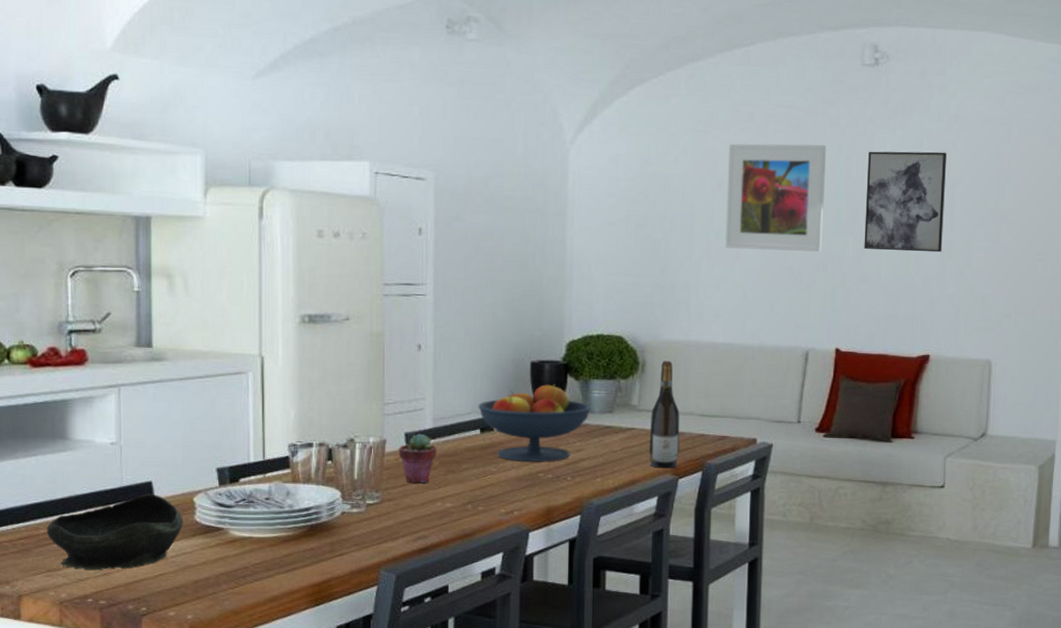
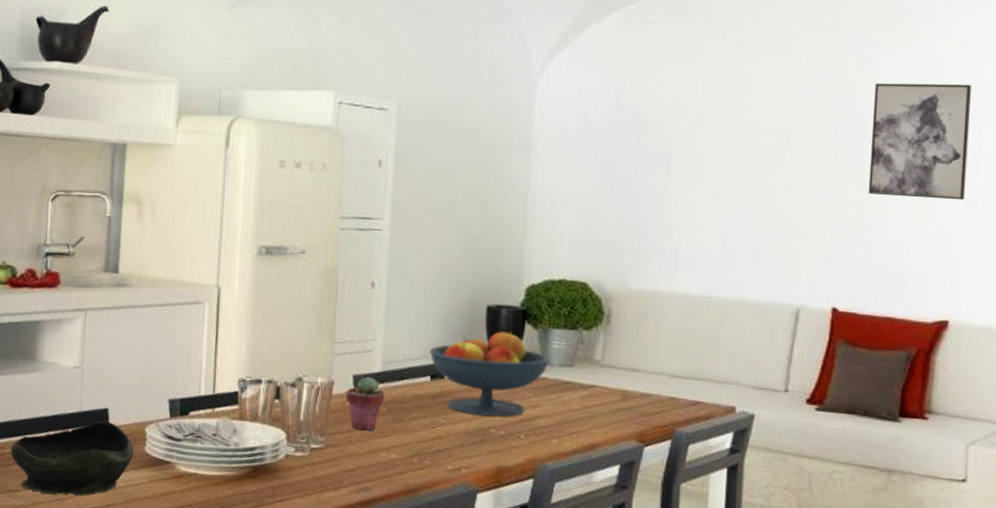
wine bottle: present [649,360,680,468] -> none [611,311,648,434]
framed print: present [725,143,827,252] -> none [705,74,825,196]

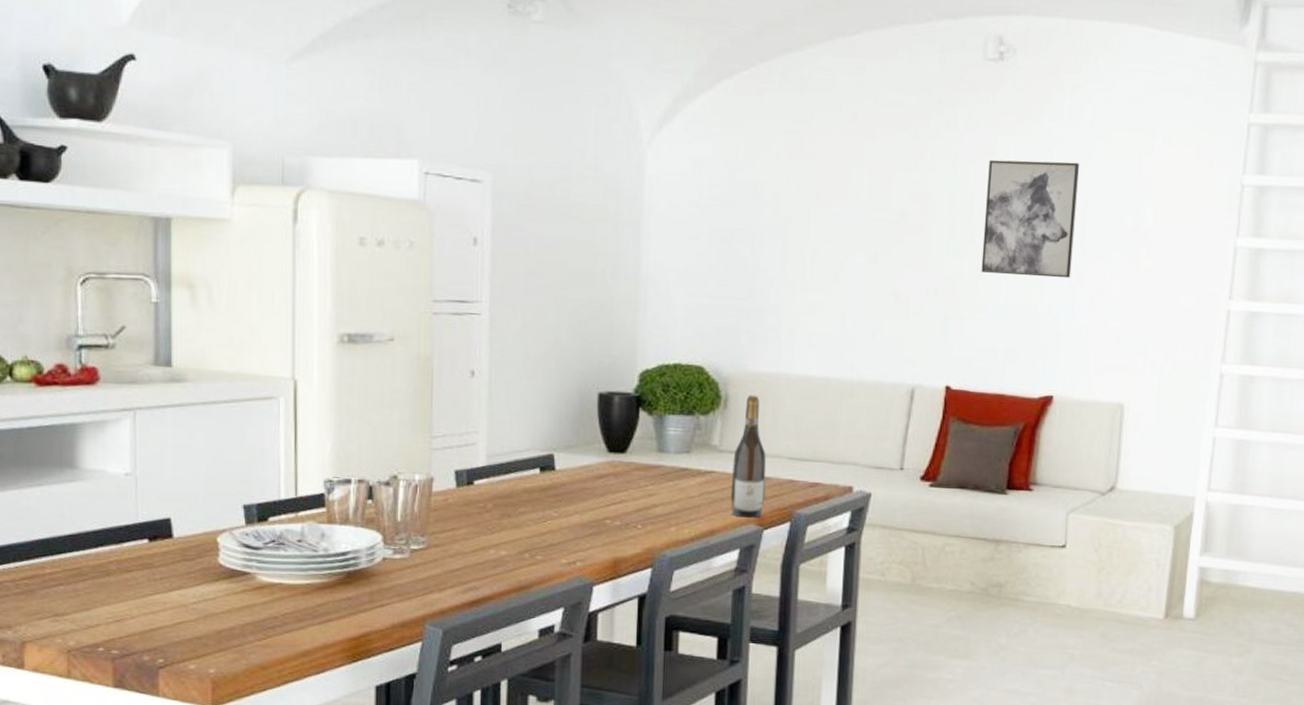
bowl: present [10,420,135,496] -> none [53,531,206,616]
potted succulent: present [345,376,385,430] -> none [447,471,491,528]
fruit bowl: present [429,331,550,417] -> none [538,418,666,507]
wine bottle: none [611,311,648,434] -> present [730,395,767,518]

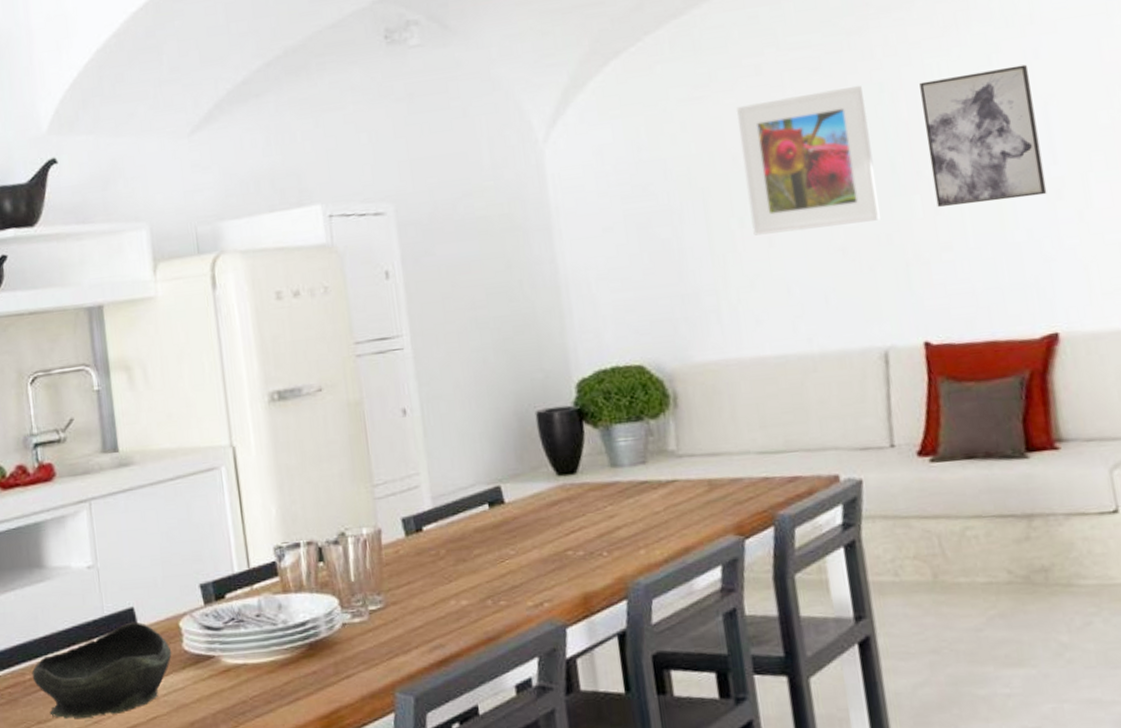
bowl: none [53,531,206,616] -> present [31,621,172,719]
wine bottle: present [730,395,767,518] -> none [695,387,741,529]
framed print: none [822,147,941,274] -> present [737,85,882,236]

